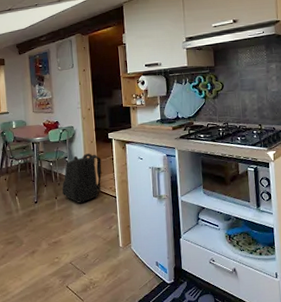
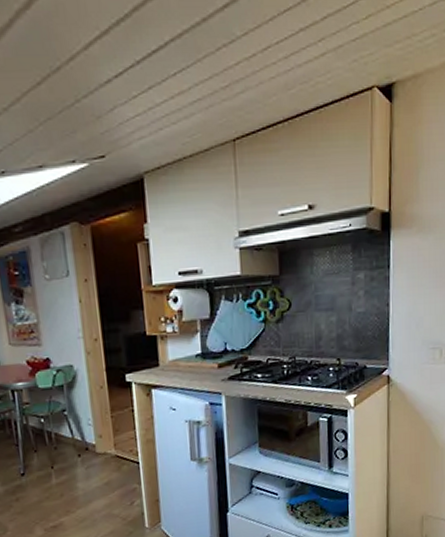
backpack: present [61,153,102,203] -> none [60,403,118,473]

